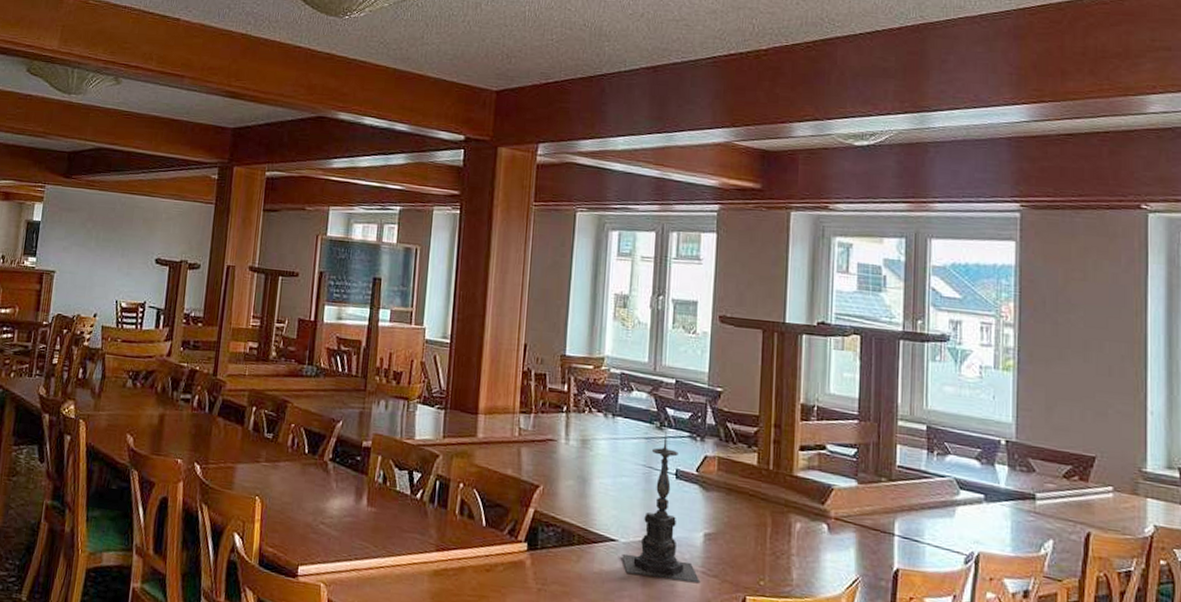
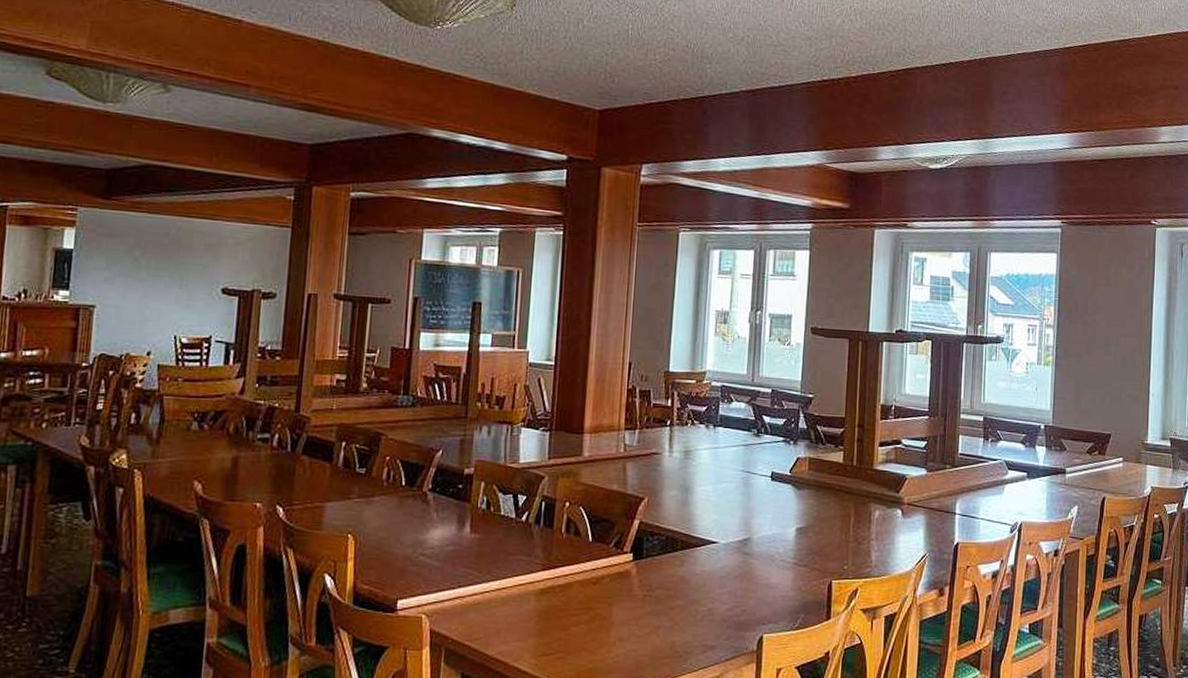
candle holder: present [622,431,701,583] -> none [722,438,793,573]

